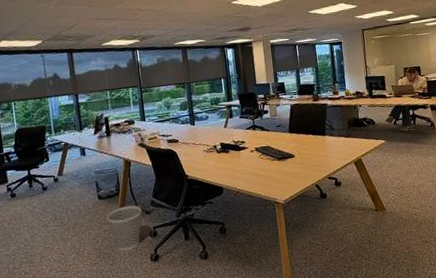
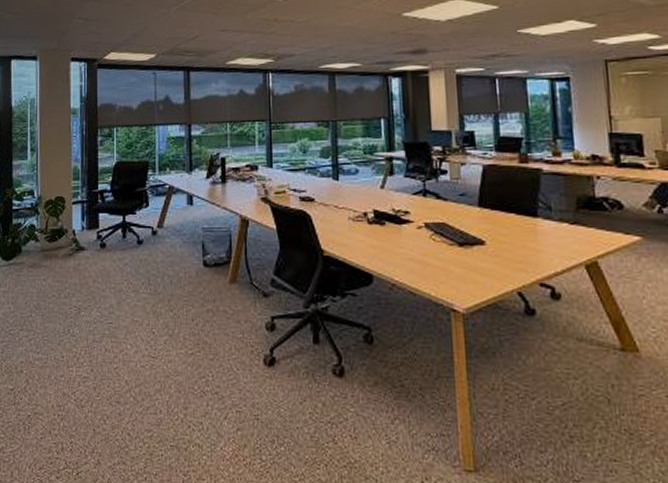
wastebasket: present [107,205,142,252] -> none [212,280,258,345]

